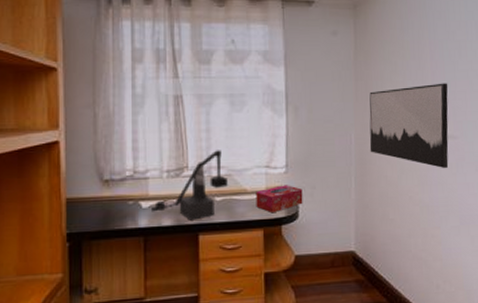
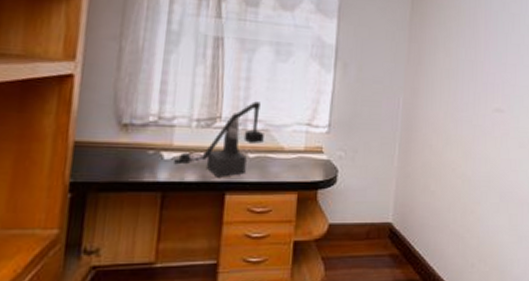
tissue box: present [255,185,303,213] -> none [292,146,344,176]
wall art: present [369,83,449,168] -> none [417,54,500,142]

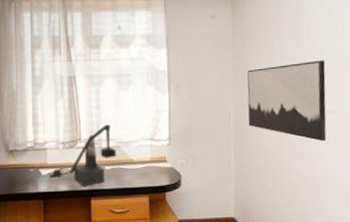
wall art: none [417,54,500,142] -> present [247,60,327,141]

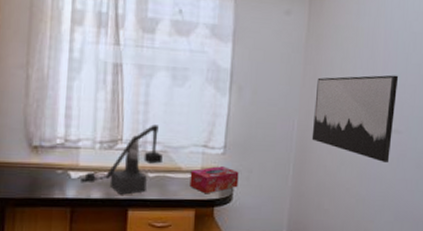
tissue box: none [141,156,185,182] -> present [189,166,239,194]

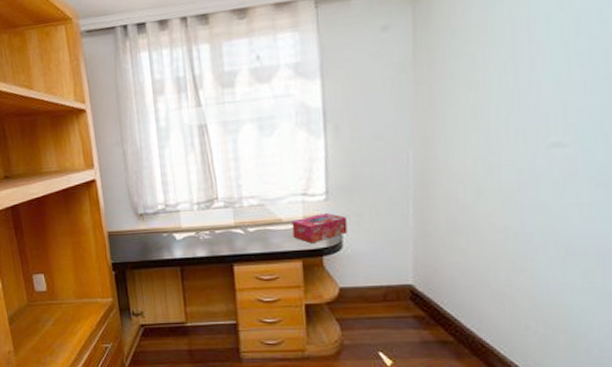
desk lamp: present [81,124,163,195] -> none [185,179,261,251]
wall art: present [311,75,399,162] -> none [433,72,556,186]

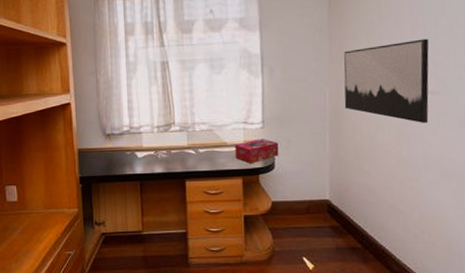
wall art: none [433,72,556,186] -> present [344,38,429,123]

